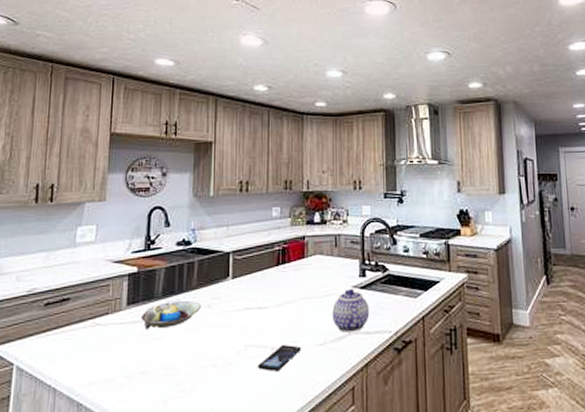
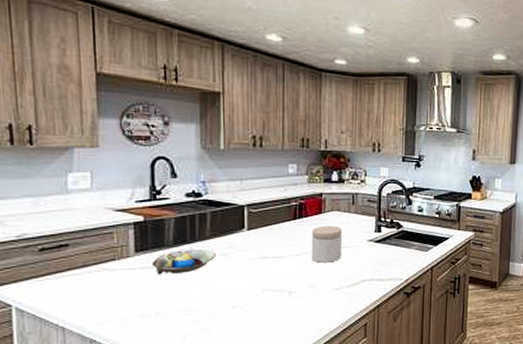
smartphone: present [257,344,301,371] -> none [275,288,318,311]
jar: none [294,271,326,313] -> present [311,226,343,263]
teapot: present [332,288,370,333] -> none [348,242,383,279]

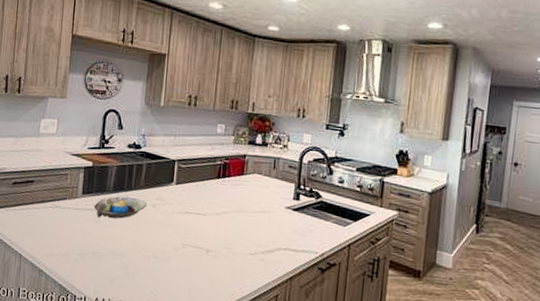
jar: present [311,226,343,263] -> none [230,187,262,226]

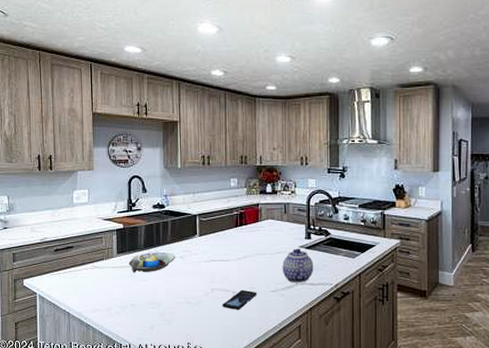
smartphone: none [192,248,233,271] -> present [222,289,257,310]
teapot: none [264,209,300,248] -> present [282,248,314,283]

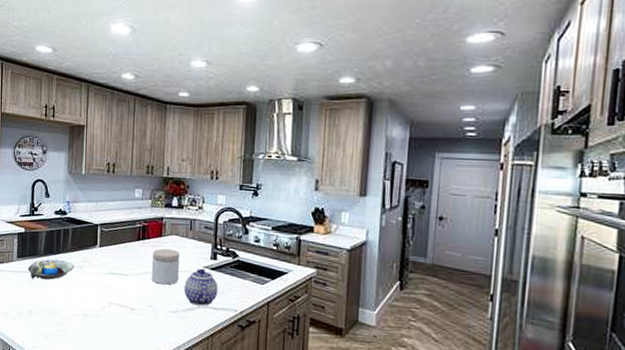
smartphone: present [222,289,257,310] -> none [118,306,156,328]
jar: none [250,233,277,266] -> present [151,248,180,285]

